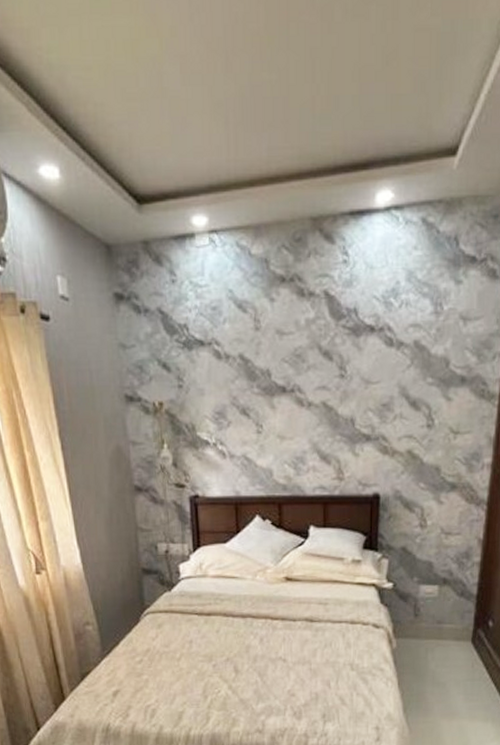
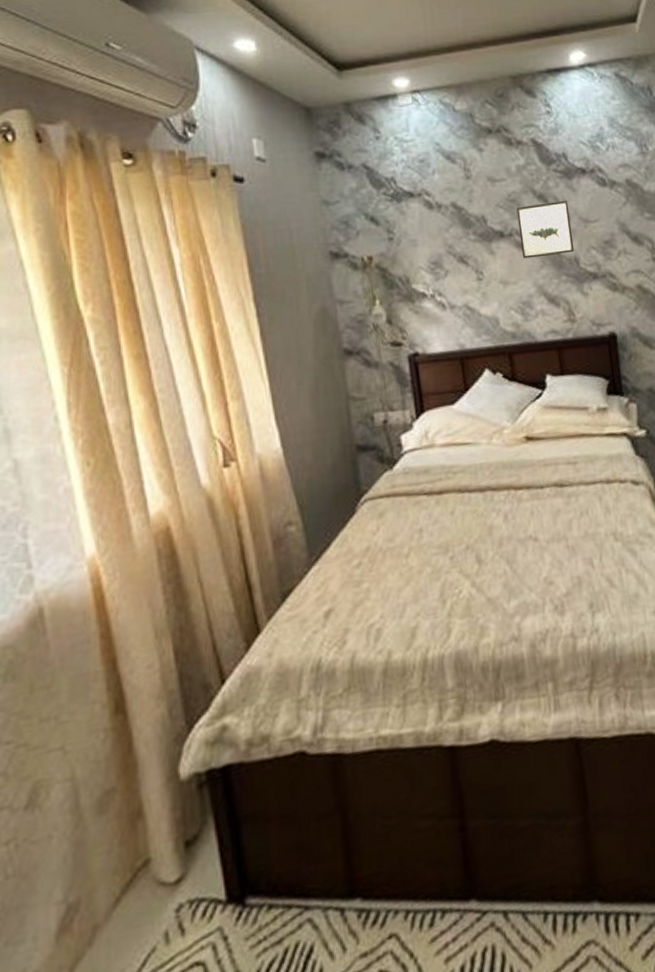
wall art: none [301,358,352,416] -> present [516,200,575,259]

